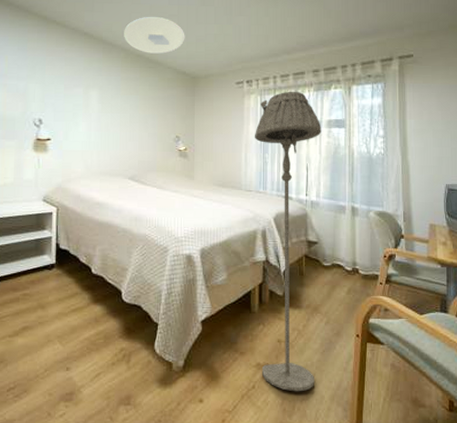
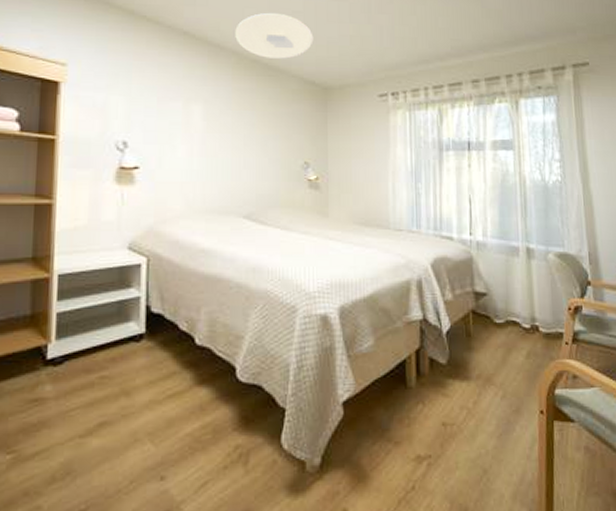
floor lamp: present [254,91,322,392] -> none [403,105,491,491]

